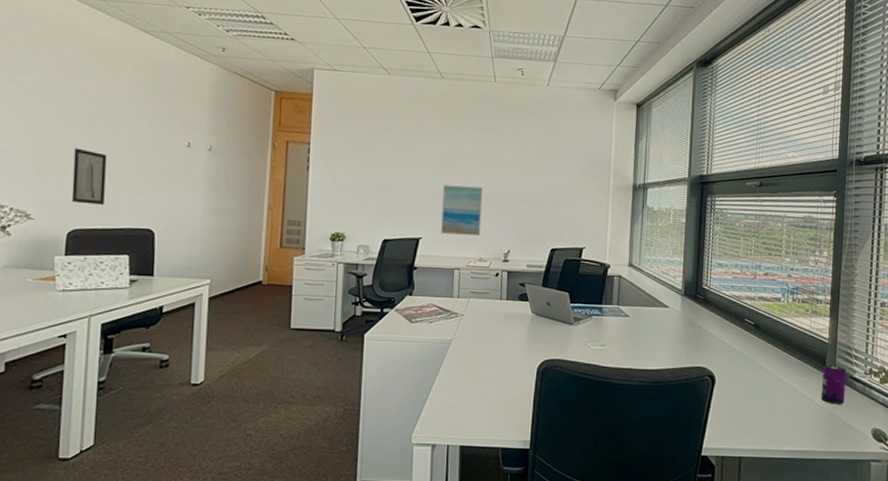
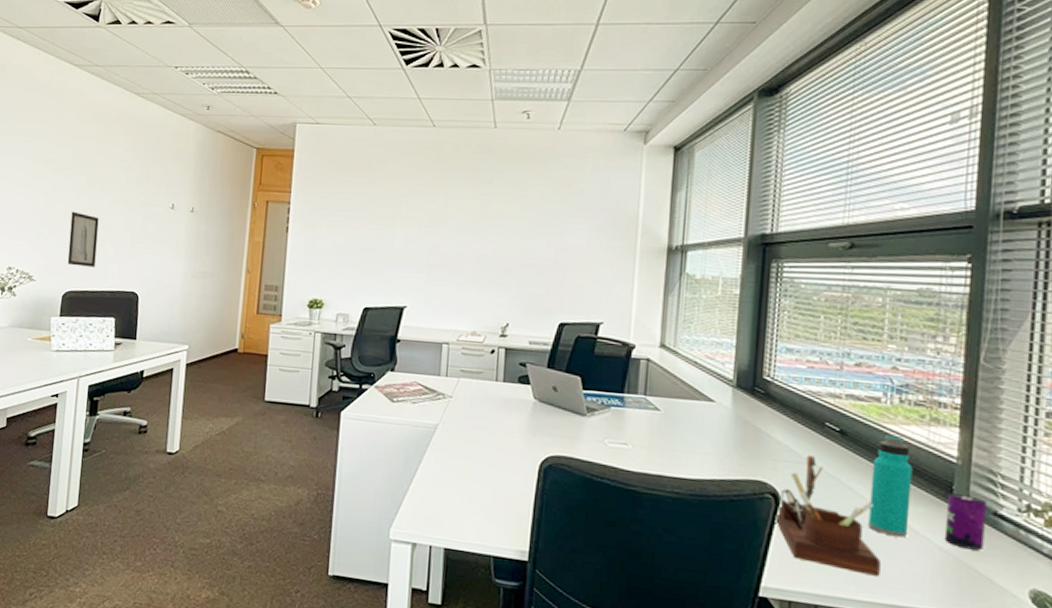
wall art: present [441,185,483,236] -> none [428,247,478,306]
desk organizer: none [711,344,781,431] -> present [774,455,881,577]
water bottle: none [773,325,801,401] -> present [868,434,913,538]

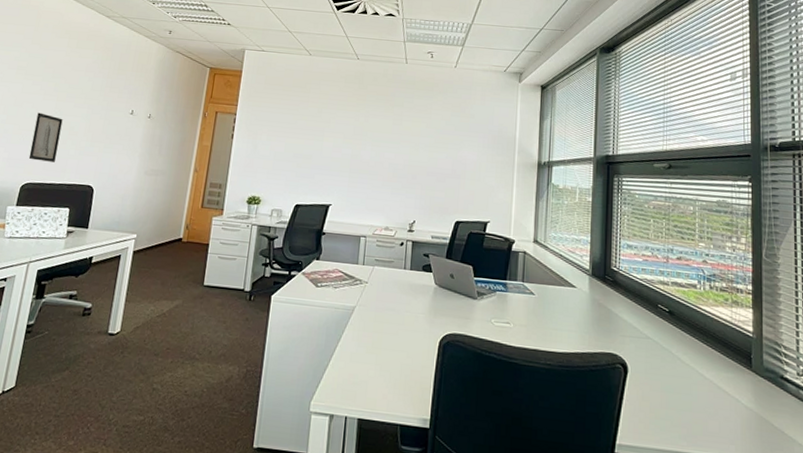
desk organizer: present [774,455,881,577] -> none [624,331,704,432]
water bottle: present [868,434,913,538] -> none [693,314,723,399]
beverage can: present [944,493,987,551] -> none [748,361,776,408]

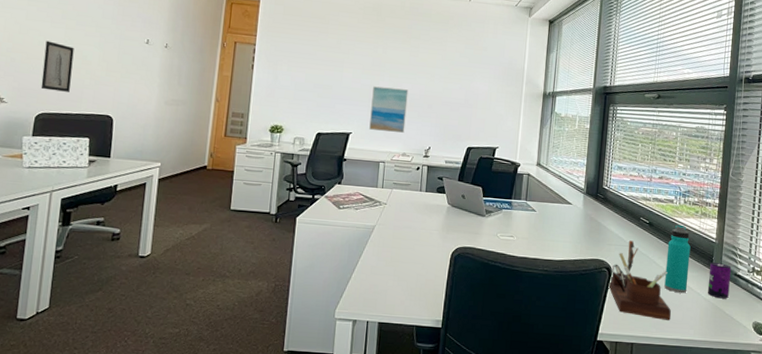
wall art: none [350,156,392,205] -> present [369,86,409,133]
desk organizer: none [624,331,704,432] -> present [608,240,671,320]
water bottle: none [693,314,723,399] -> present [664,224,691,294]
beverage can: none [748,361,776,408] -> present [707,262,731,299]

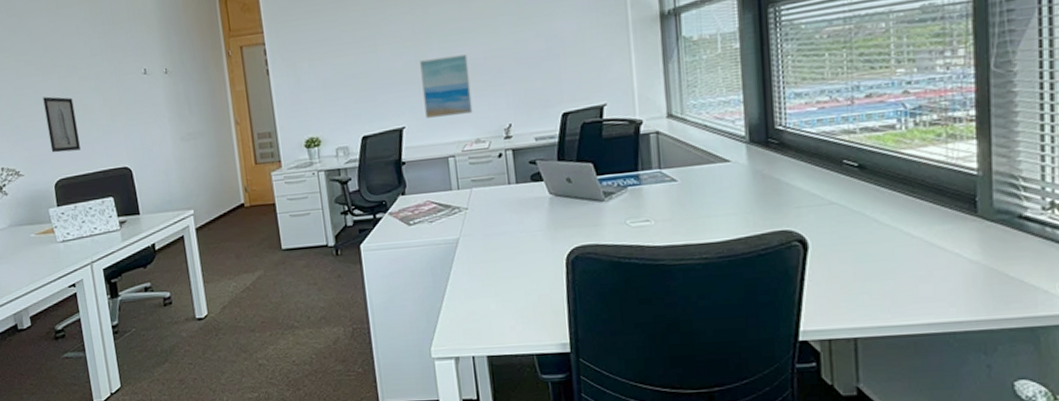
desk organizer: present [608,240,671,320] -> none [804,195,914,301]
water bottle: present [664,224,691,294] -> none [894,158,937,259]
beverage can: present [707,262,731,299] -> none [971,203,1012,257]

